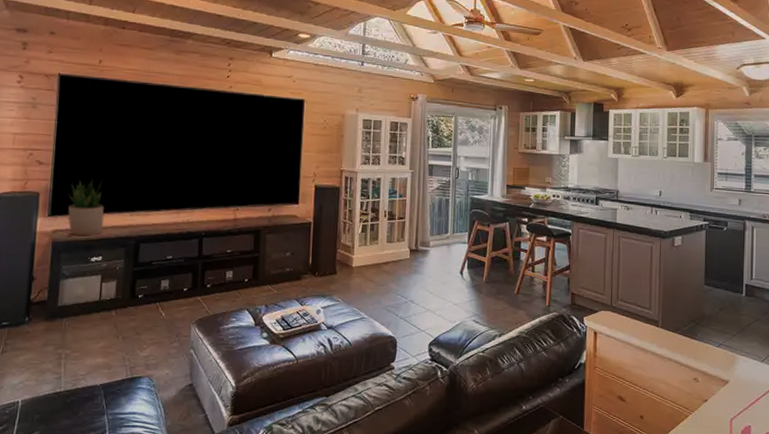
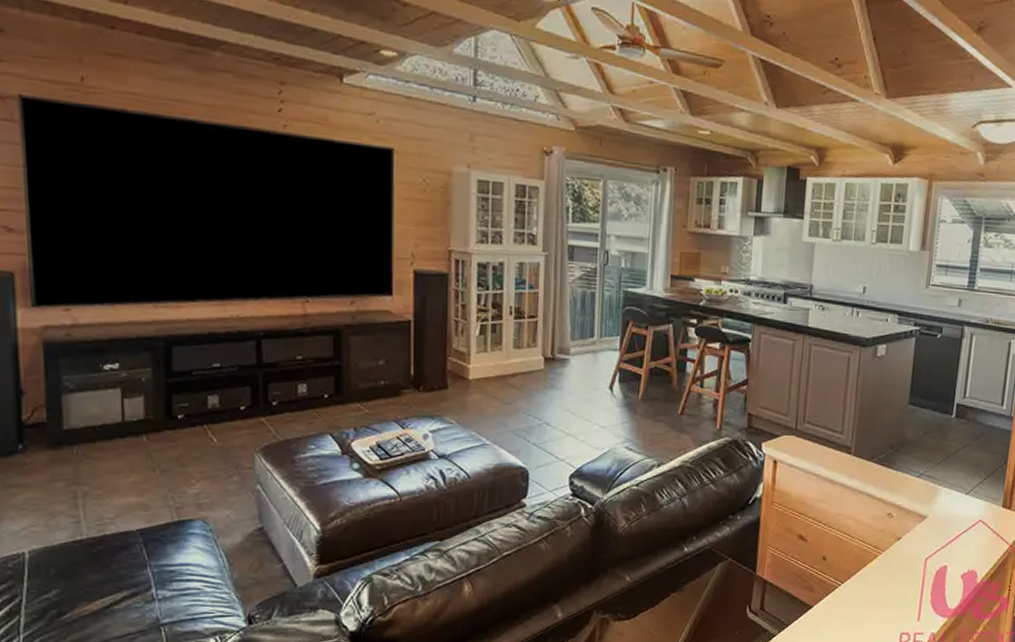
planter: present [67,179,105,237] -> none [56,255,117,336]

